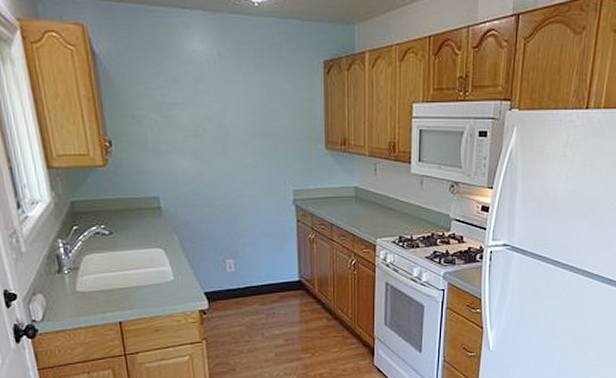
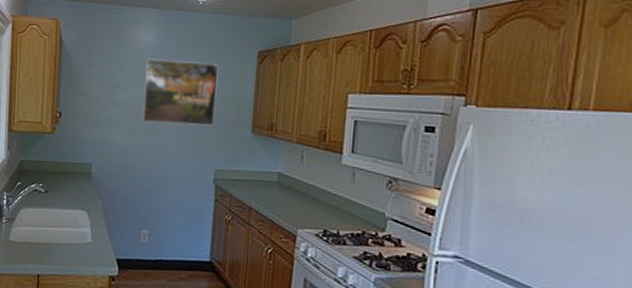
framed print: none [203,72,287,145] -> present [142,58,219,126]

